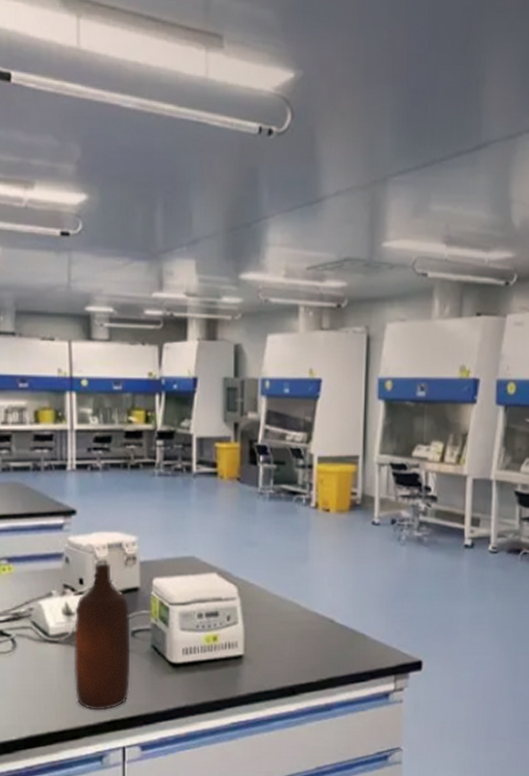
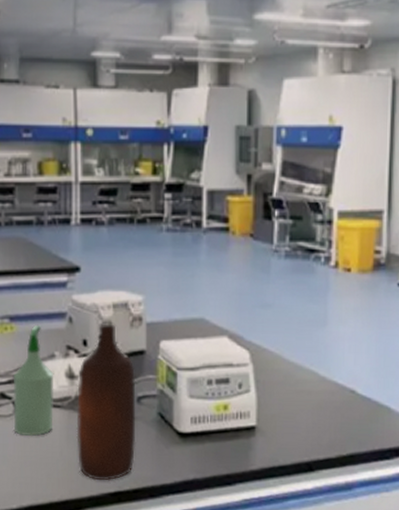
spray bottle: none [11,565,52,671] -> present [13,324,54,437]

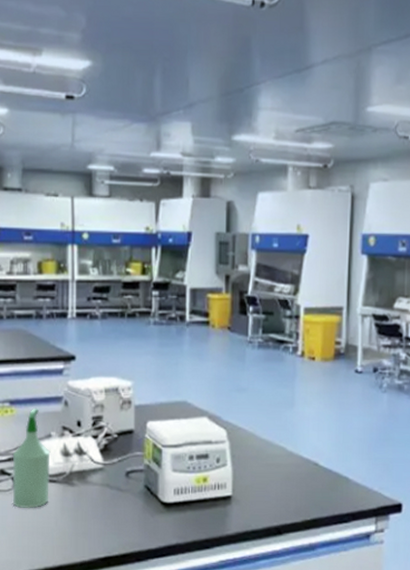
bottle: present [76,323,136,481] -> none [70,406,125,548]

